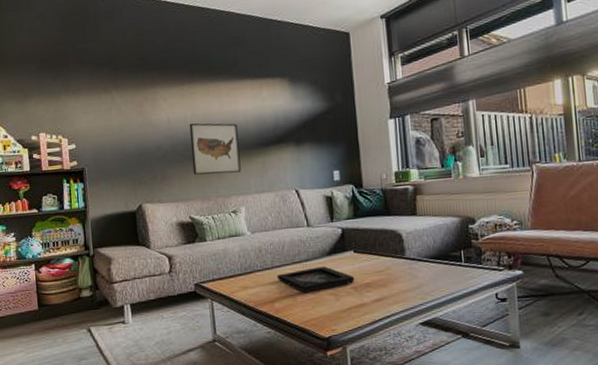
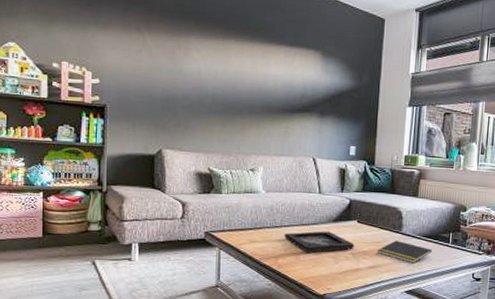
wall art: present [189,123,241,175] -> none [217,78,266,133]
notepad: none [381,267,444,291] -> present [378,240,433,264]

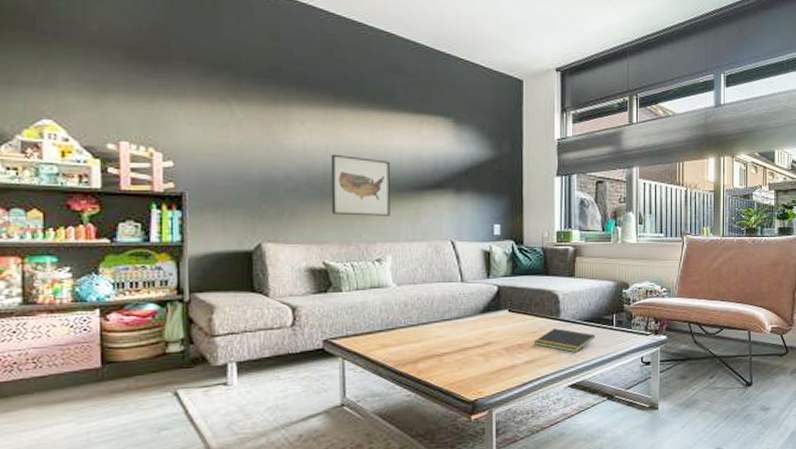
wall art: none [217,78,266,133] -> present [331,154,390,216]
decorative tray: present [283,231,355,253] -> none [422,325,507,352]

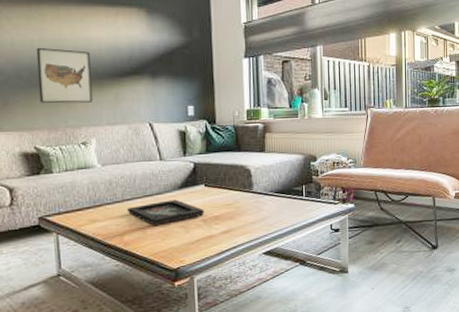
decorative tray: none [422,325,507,352] -> present [126,199,205,225]
notepad: present [534,328,596,353] -> none [230,200,287,223]

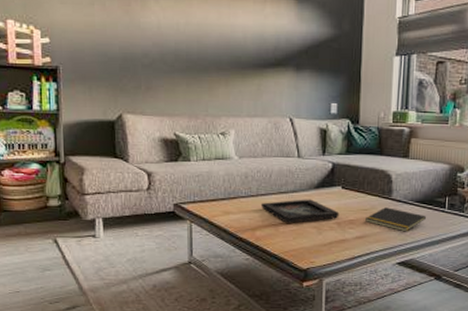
wall art: present [36,47,93,104] -> none [181,31,234,92]
notepad: none [230,200,287,223] -> present [365,207,427,232]

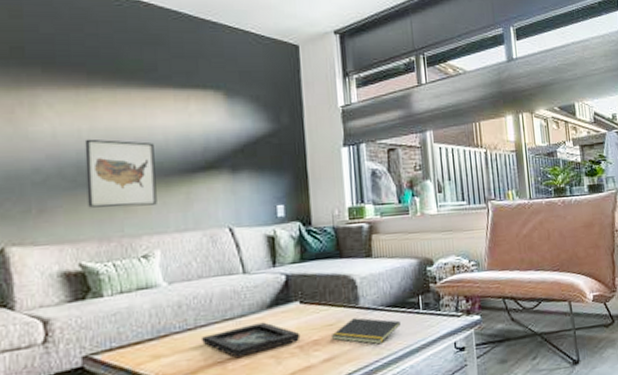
wall art: none [181,31,234,92] -> present [84,139,157,208]

